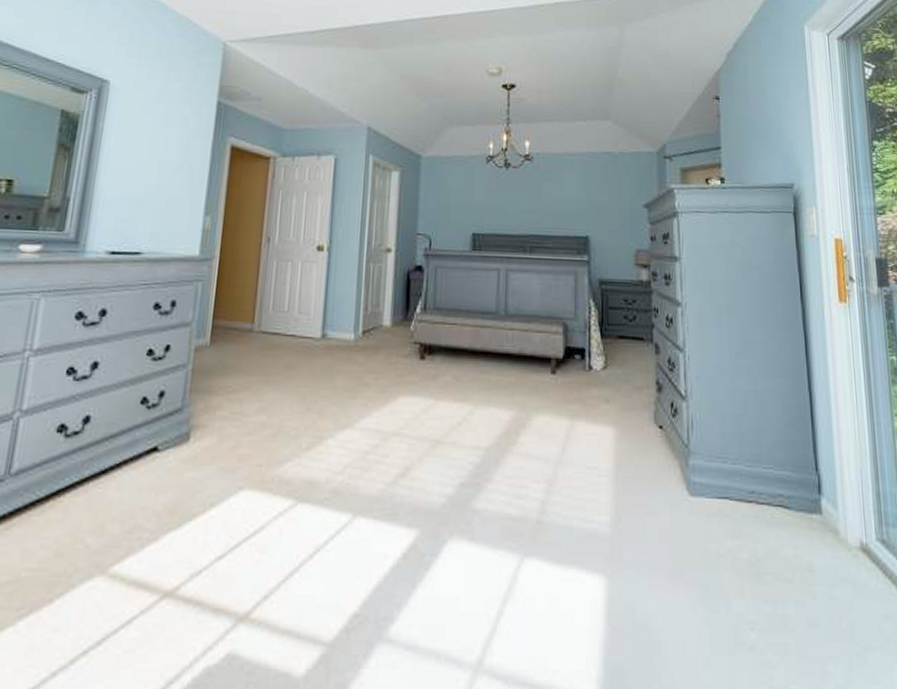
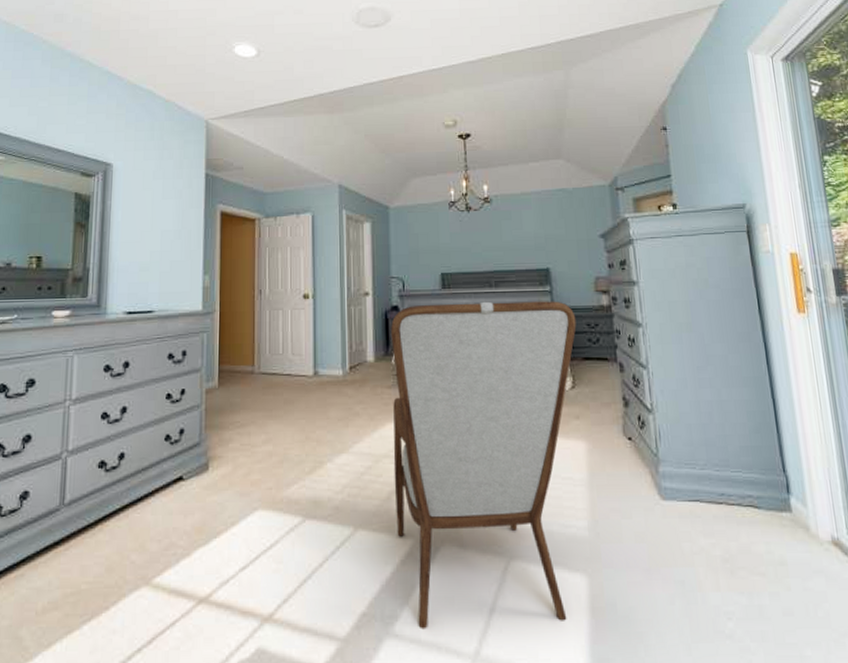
armchair: none [400,267,613,634] -> present [391,301,576,629]

